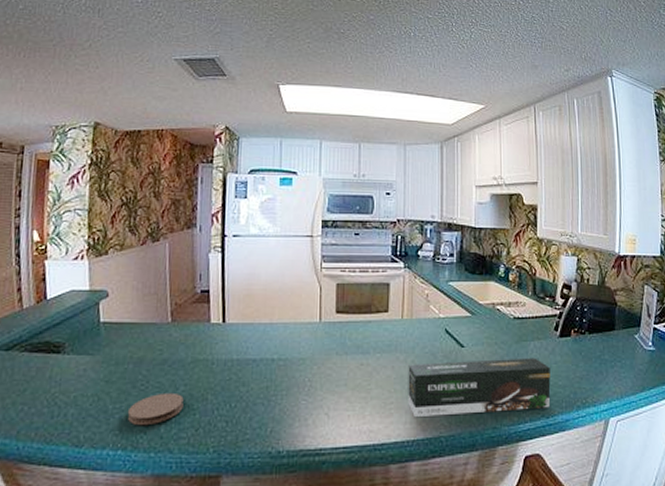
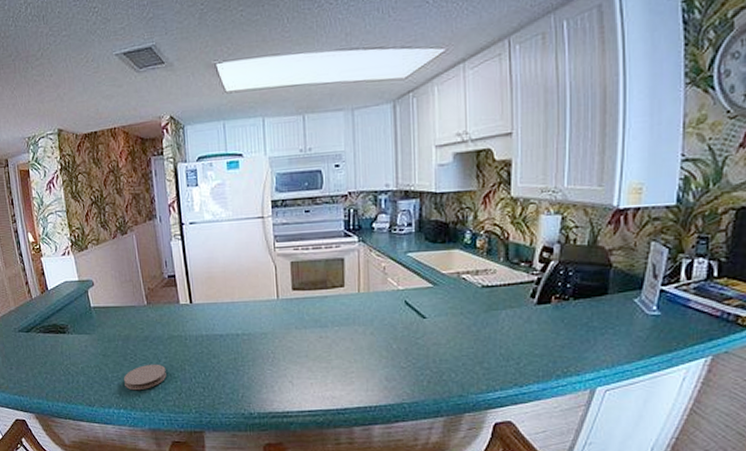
cookie box: present [408,357,551,418] -> none [367,326,525,386]

